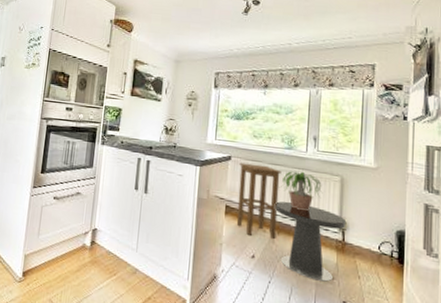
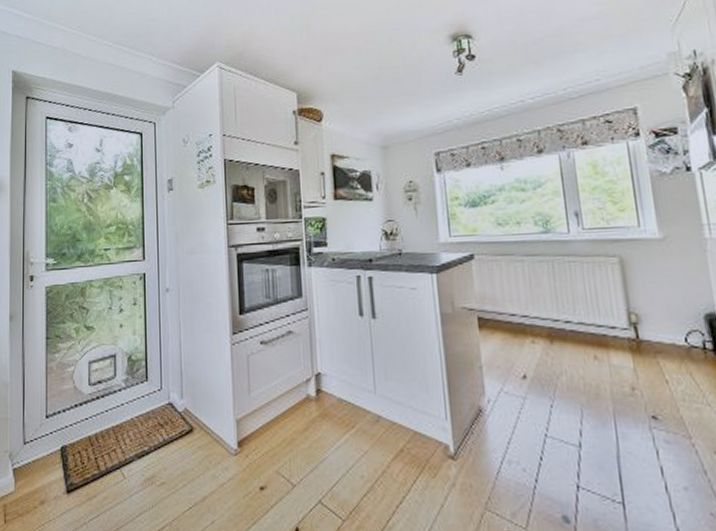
stool: present [236,162,282,240] -> none [485,258,550,351]
side table: present [275,201,347,282] -> none [541,299,638,395]
potted plant: present [279,171,323,212] -> none [542,258,600,309]

